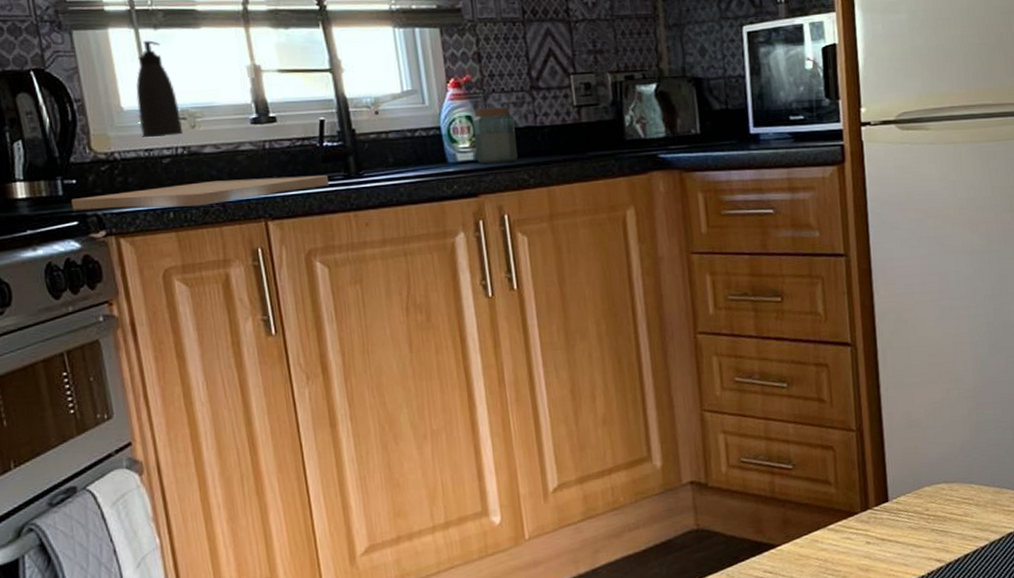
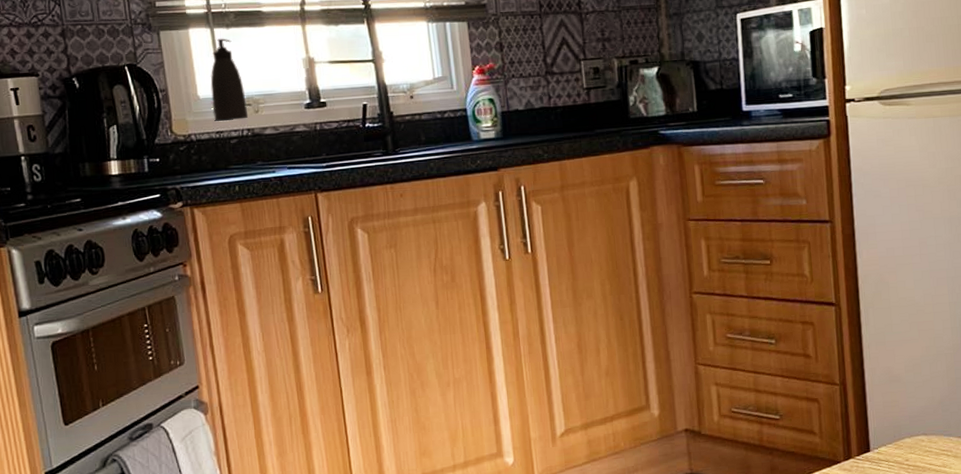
cutting board: present [71,175,330,212] -> none [155,153,370,186]
peanut butter: present [472,106,518,165] -> none [494,90,533,142]

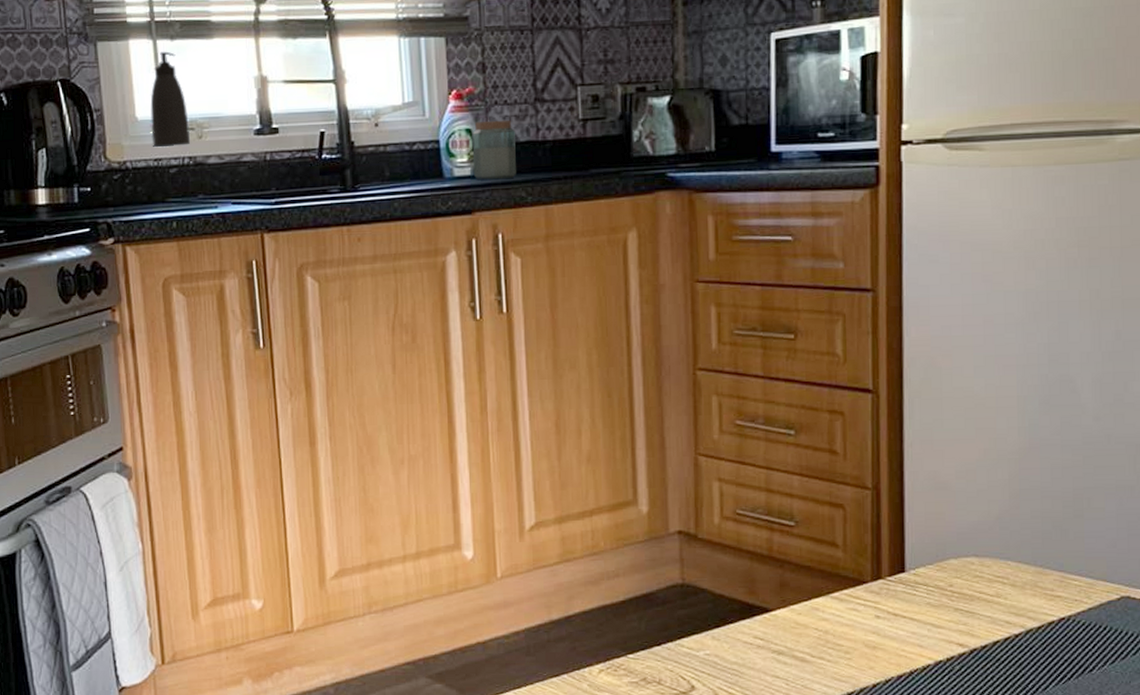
peanut butter: none [494,90,533,142] -> present [472,119,516,180]

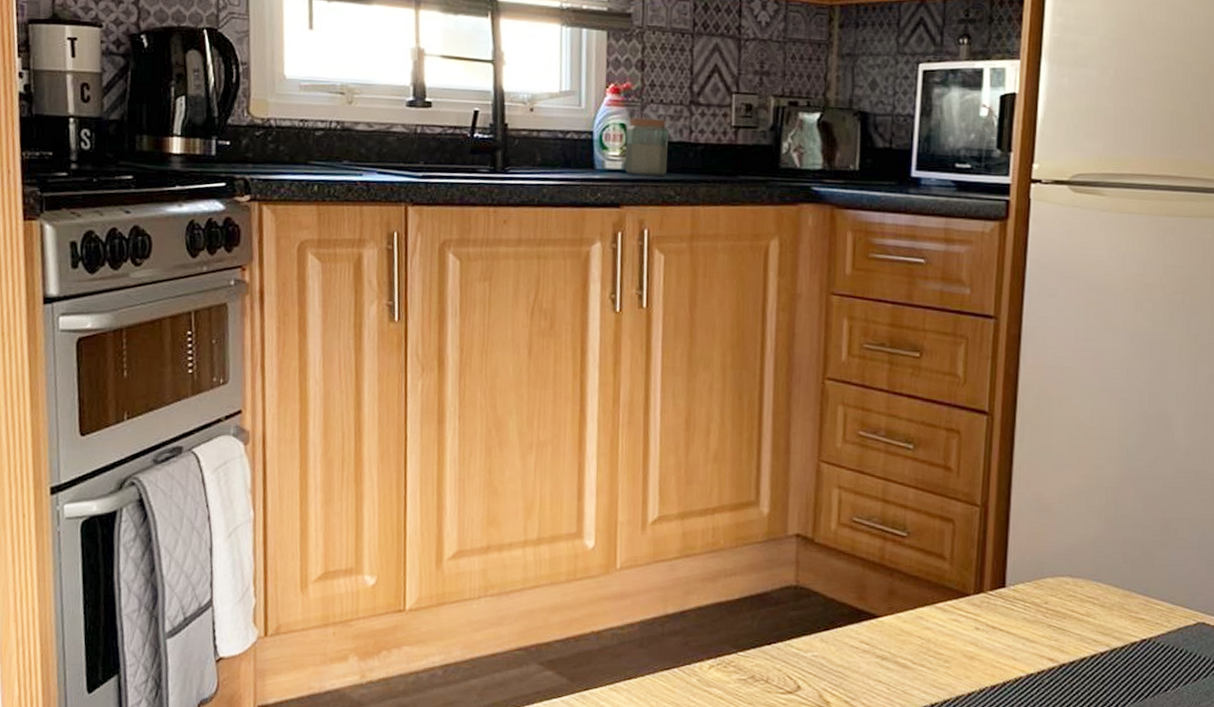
soap dispenser: present [150,51,191,148] -> none [299,11,340,109]

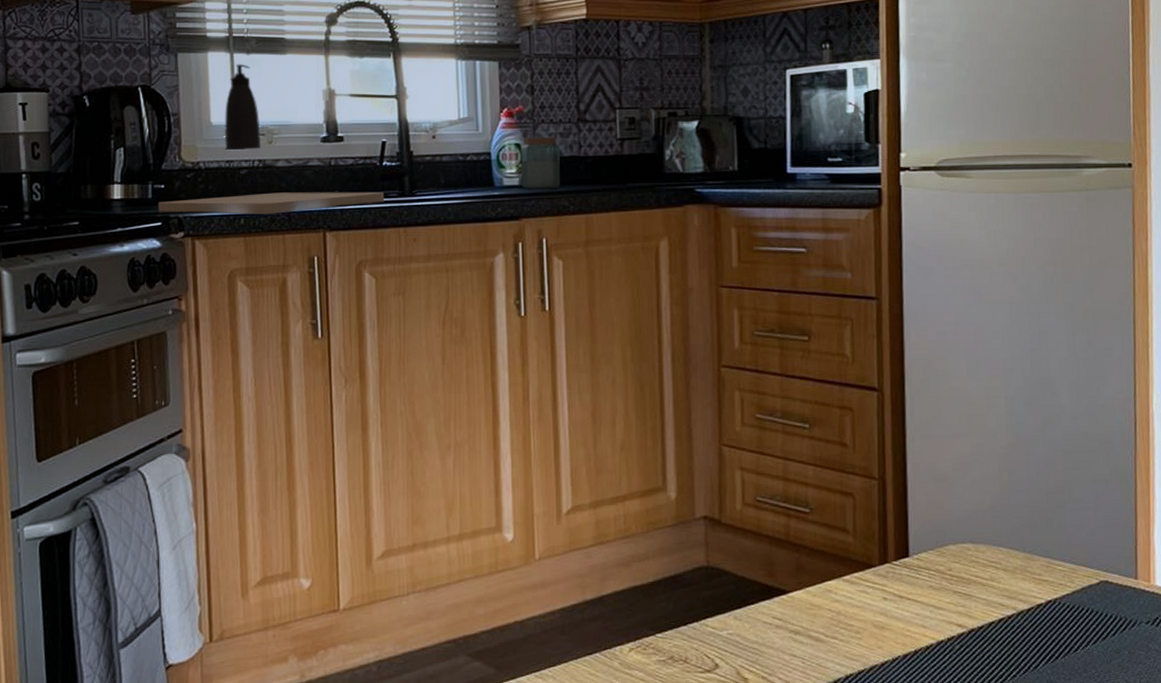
cutting board: none [222,158,474,183] -> present [158,192,385,215]
soap dispenser: none [299,11,340,109] -> present [224,64,261,151]

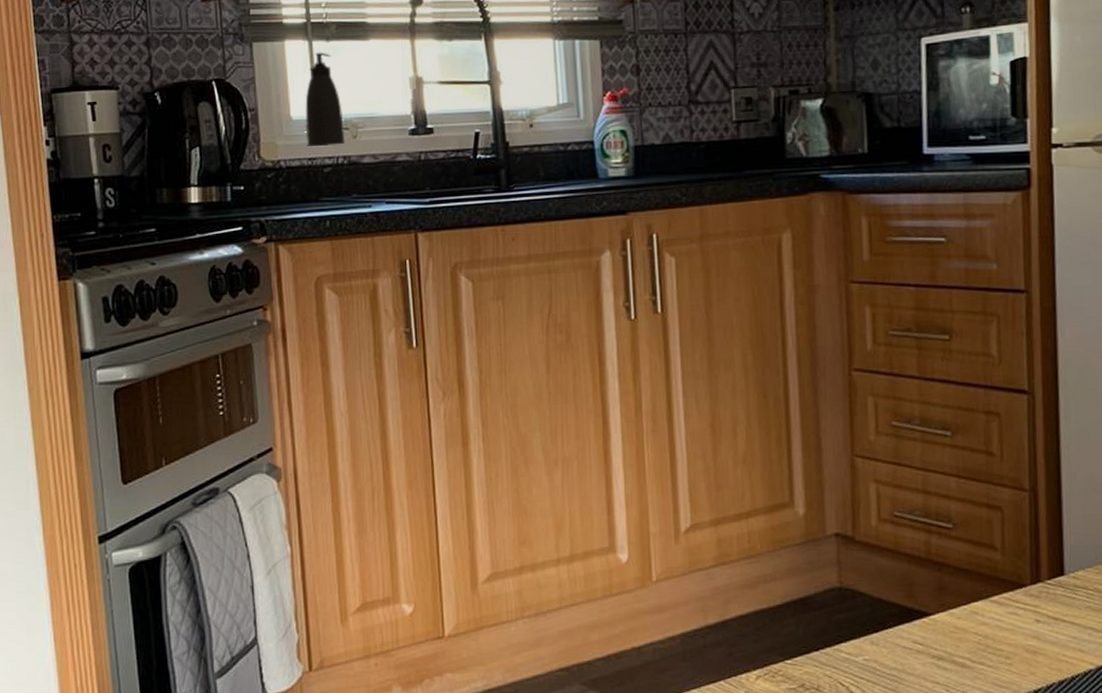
cutting board: present [158,192,385,215] -> none [238,188,480,218]
peanut butter: present [520,136,560,190] -> none [626,121,671,181]

